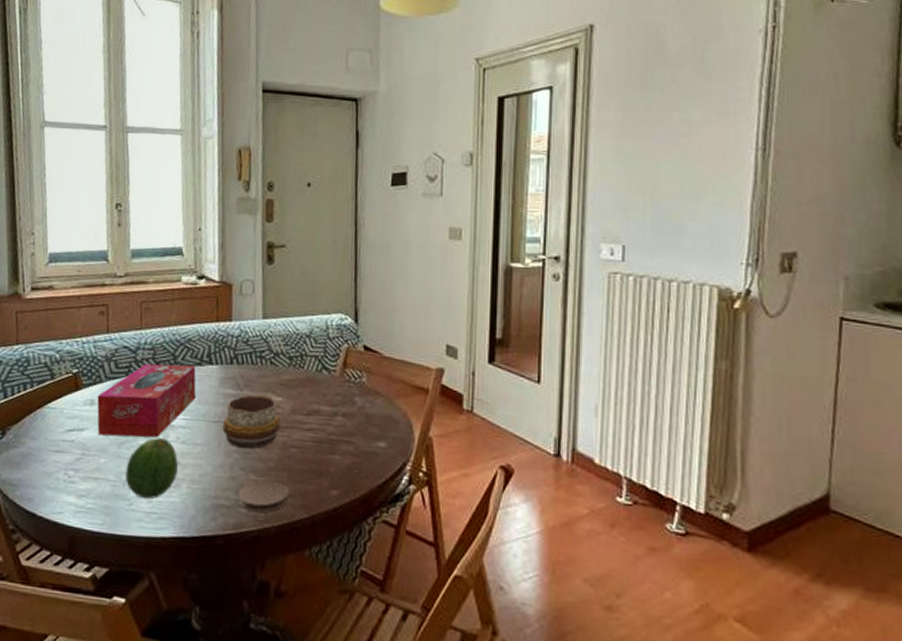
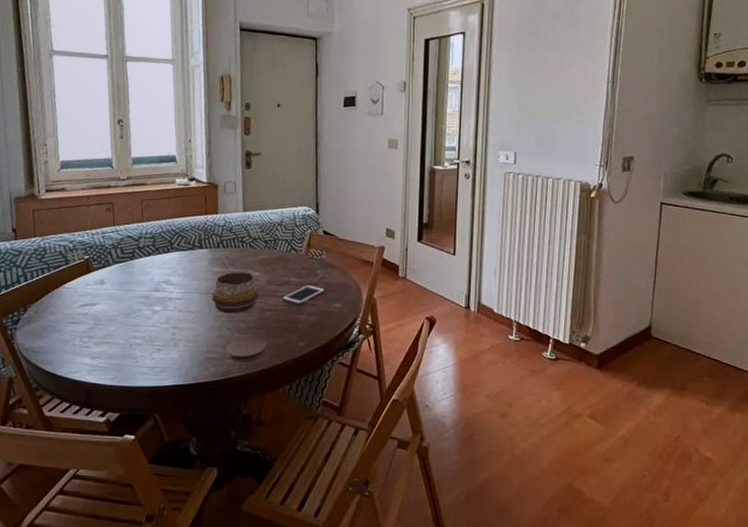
tissue box: present [96,363,196,438] -> none [106,249,190,309]
fruit: present [125,437,178,500] -> none [132,308,176,357]
cell phone: none [310,415,365,443] -> present [282,284,325,306]

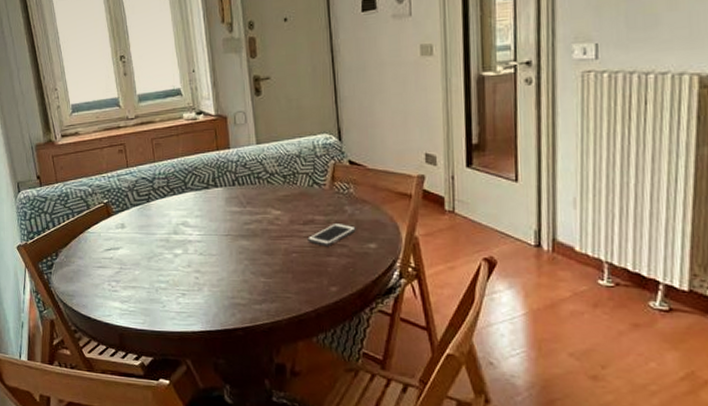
decorative bowl: present [212,272,259,313] -> none [232,211,281,255]
coaster: present [225,336,266,363] -> none [251,281,295,309]

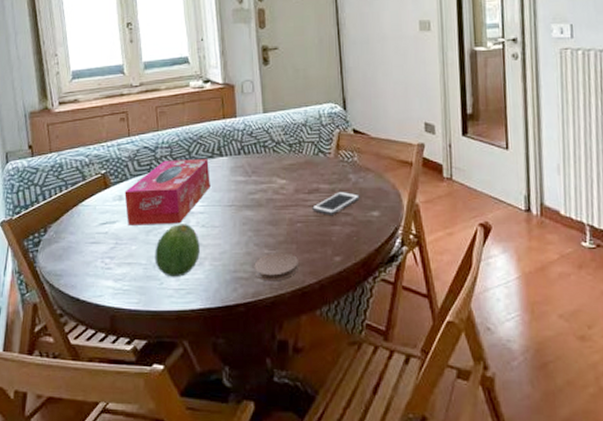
tissue box: none [126,190,207,252] -> present [124,159,210,226]
fruit: none [156,251,199,302] -> present [155,224,200,278]
coaster: none [251,281,295,309] -> present [254,252,298,282]

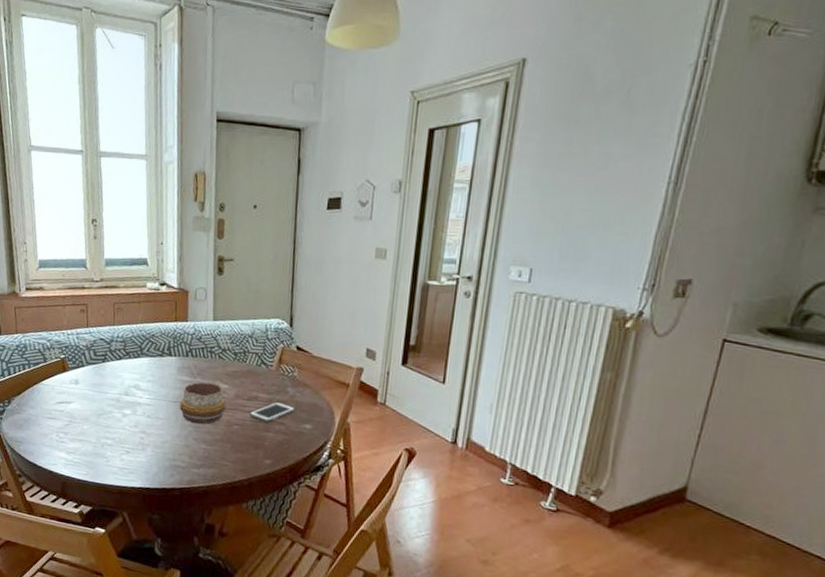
tissue box: present [124,159,210,226] -> none [80,353,159,412]
fruit: present [155,224,200,278] -> none [103,411,144,458]
decorative bowl: none [236,180,286,226] -> present [179,382,226,424]
coaster: present [254,252,298,282] -> none [190,448,232,474]

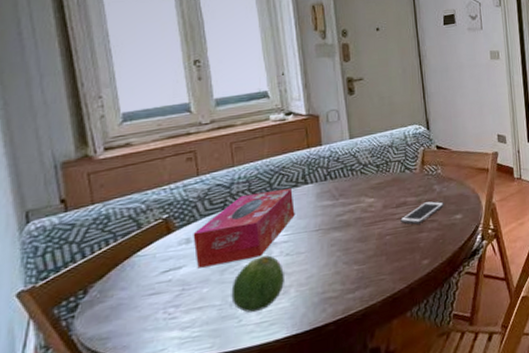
tissue box: none [80,353,159,412] -> present [193,188,295,268]
fruit: none [103,411,144,458] -> present [231,255,284,313]
decorative bowl: present [179,382,226,424] -> none [323,200,375,247]

